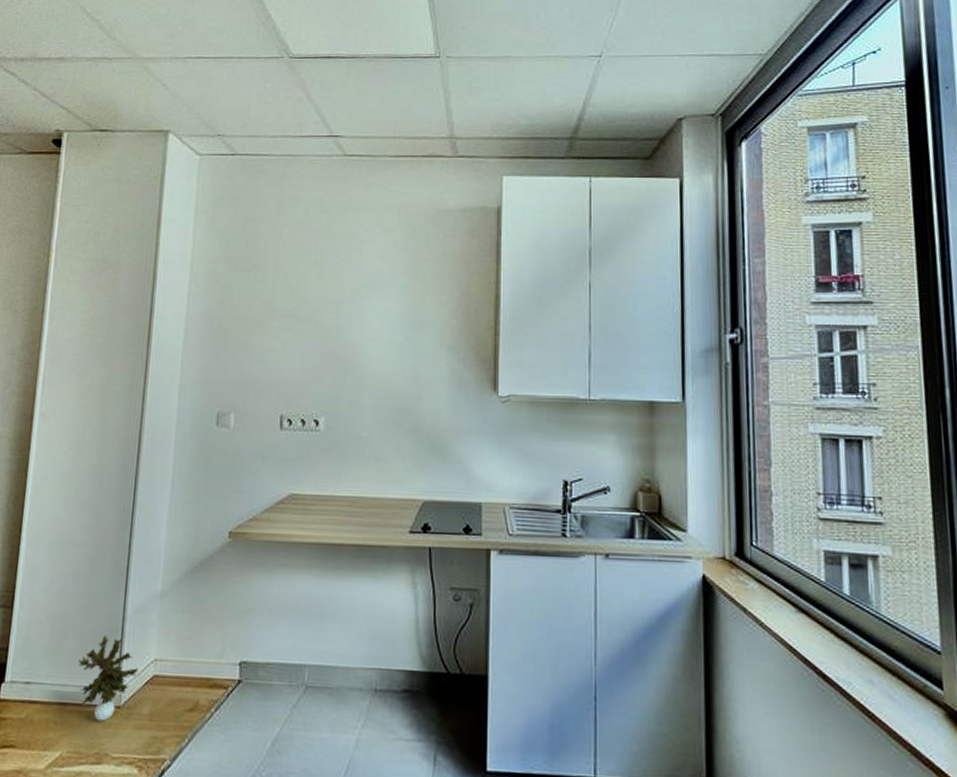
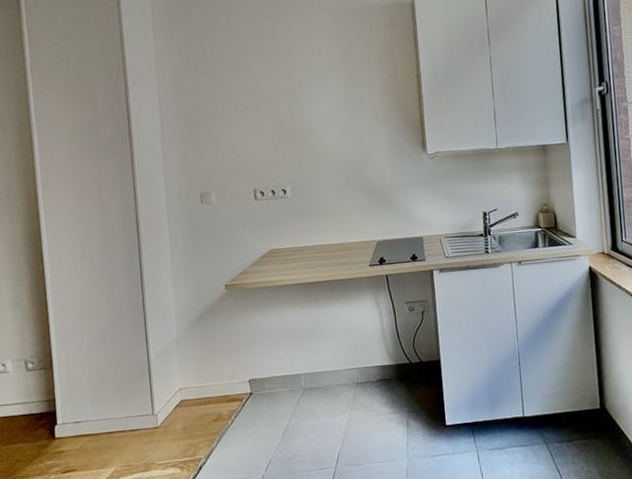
potted plant: present [78,635,139,722] -> none [116,377,168,440]

